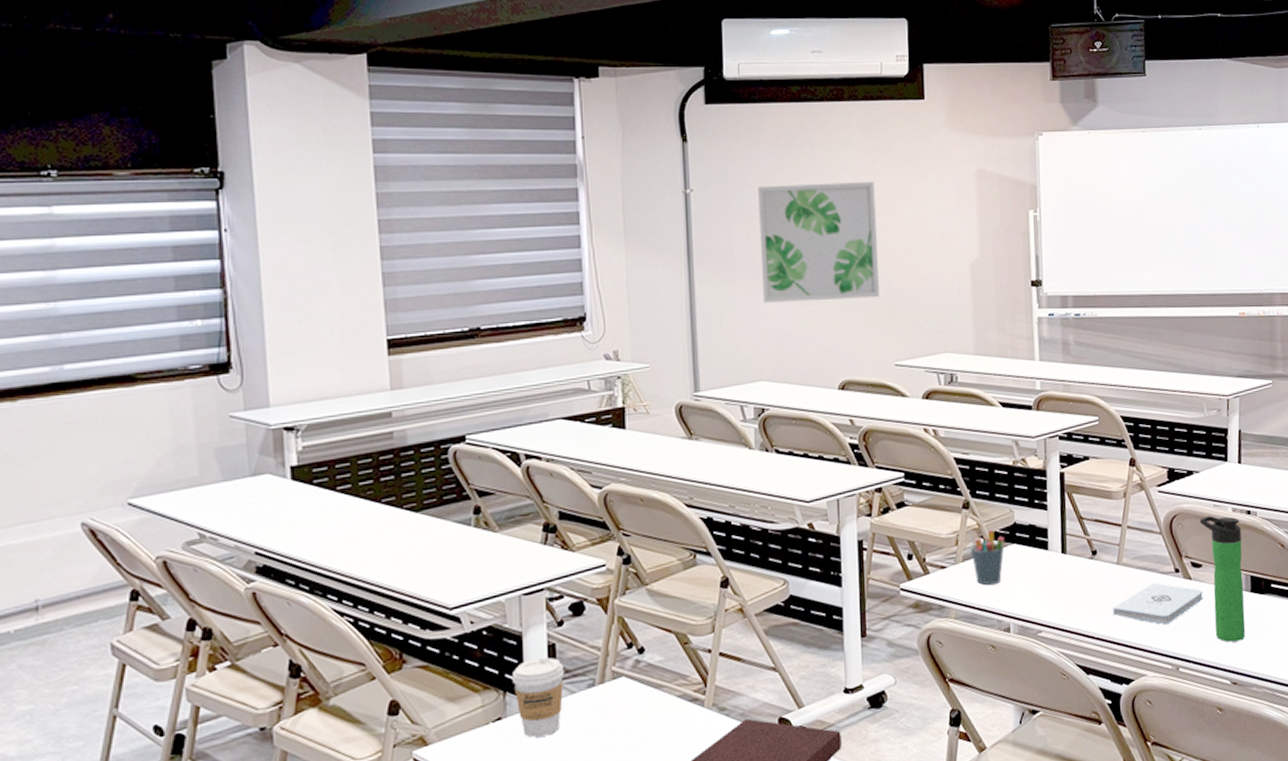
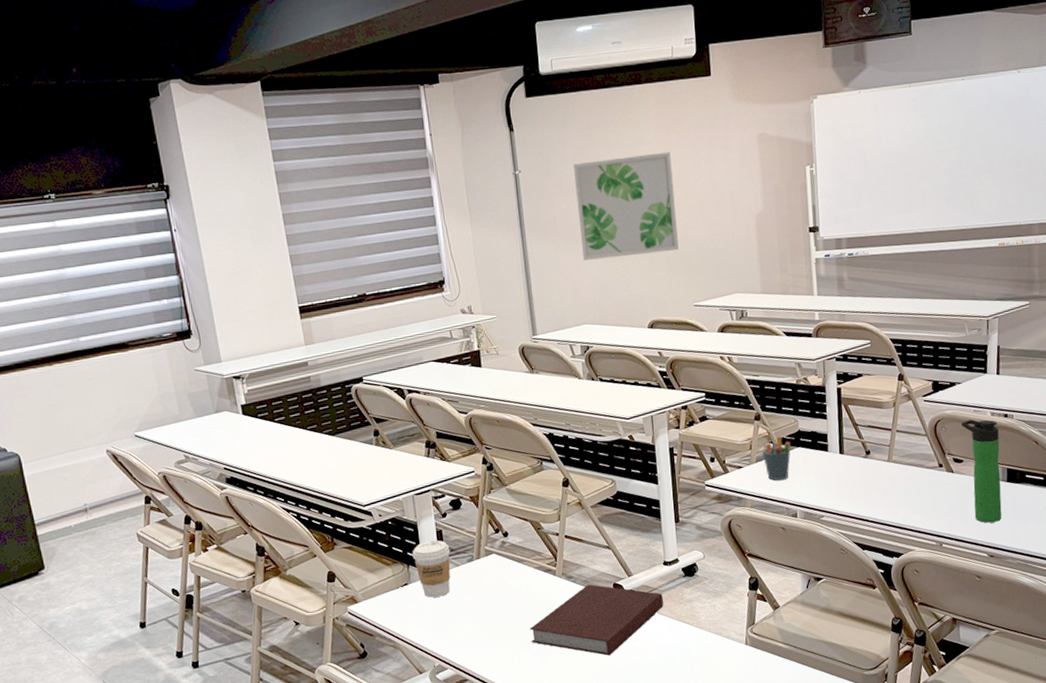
notepad: present [1113,582,1203,624] -> none [884,475,964,509]

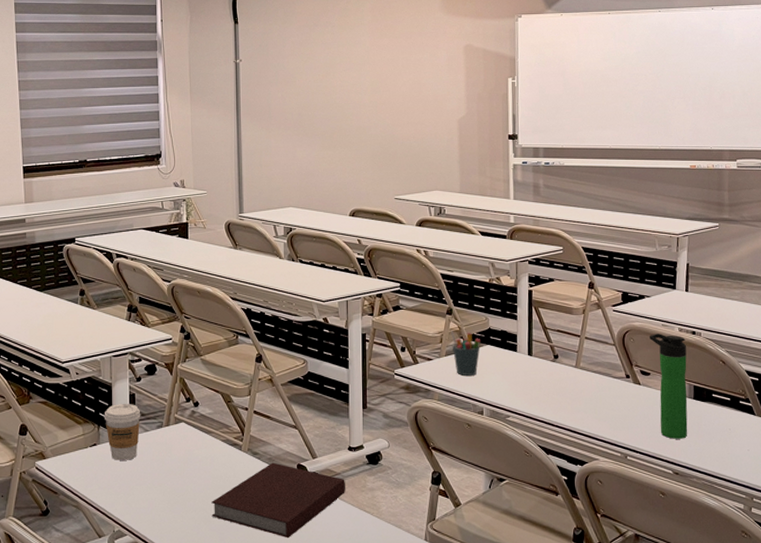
wall art: present [574,152,679,260] -> none [291,54,384,147]

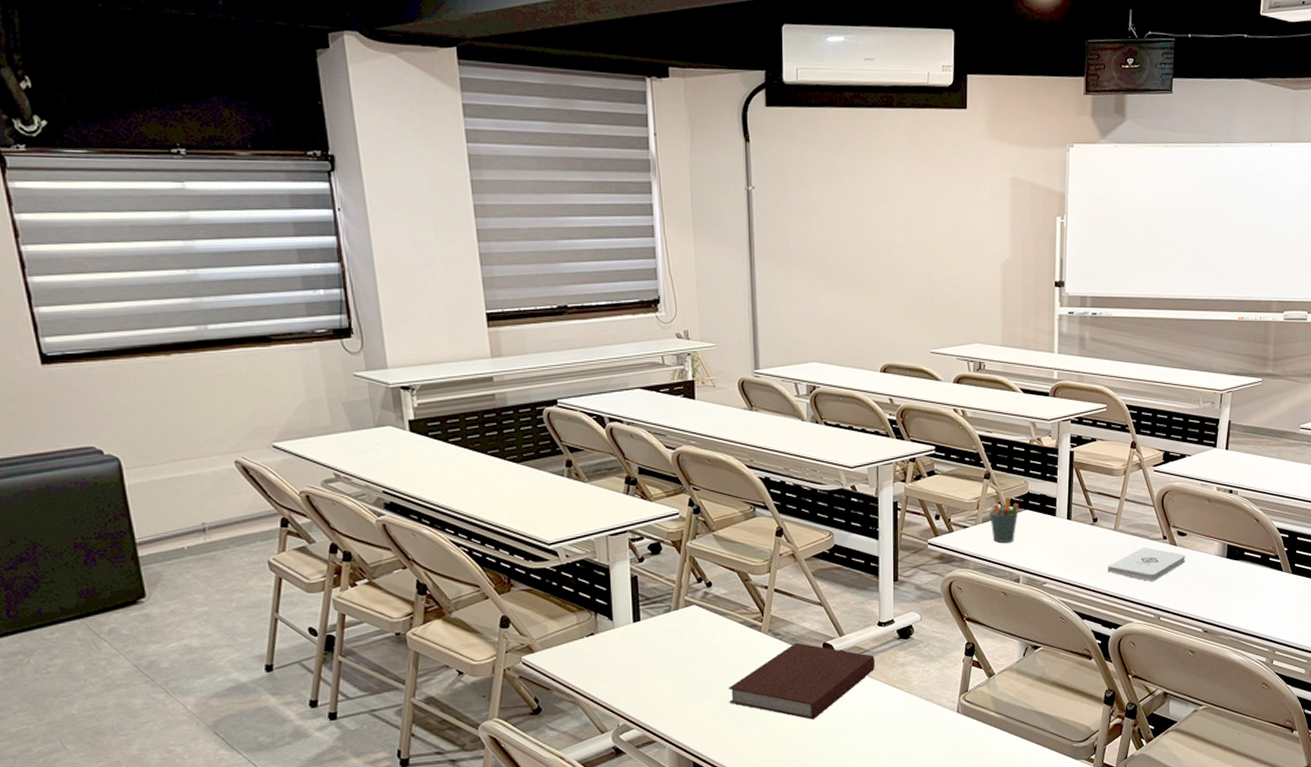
coffee cup: present [104,403,141,460] -> none [601,586,645,650]
notepad: none [570,384,651,419] -> present [1107,546,1186,581]
bottle: present [650,334,688,439] -> none [1188,493,1223,598]

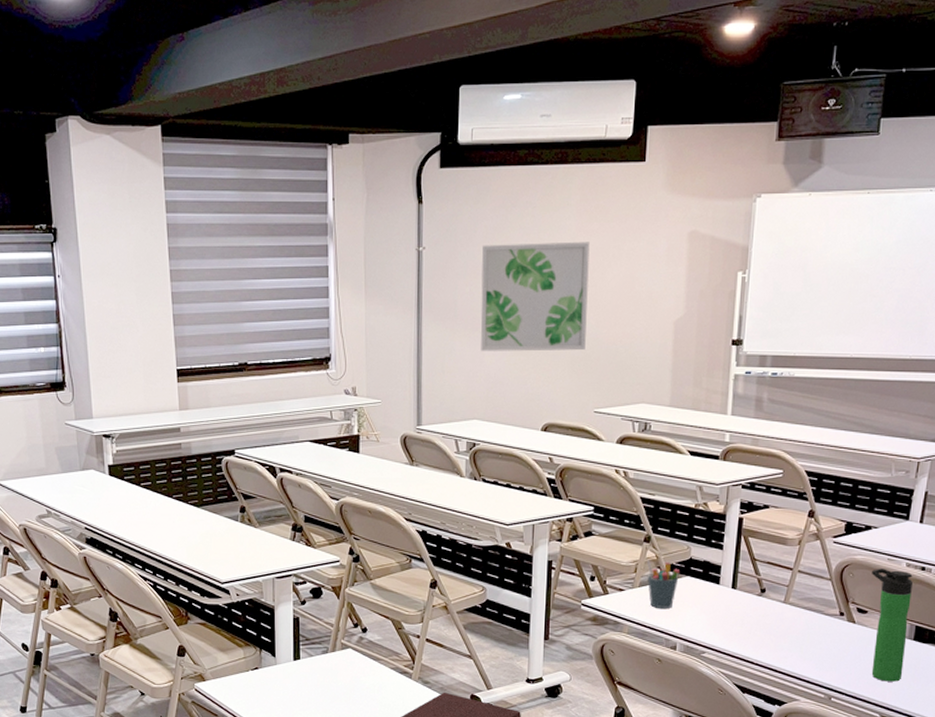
wall art: none [813,184,919,293] -> present [481,241,590,351]
notepad: present [1107,546,1186,581] -> none [774,622,865,659]
bottle: none [1188,493,1223,598] -> present [871,568,913,682]

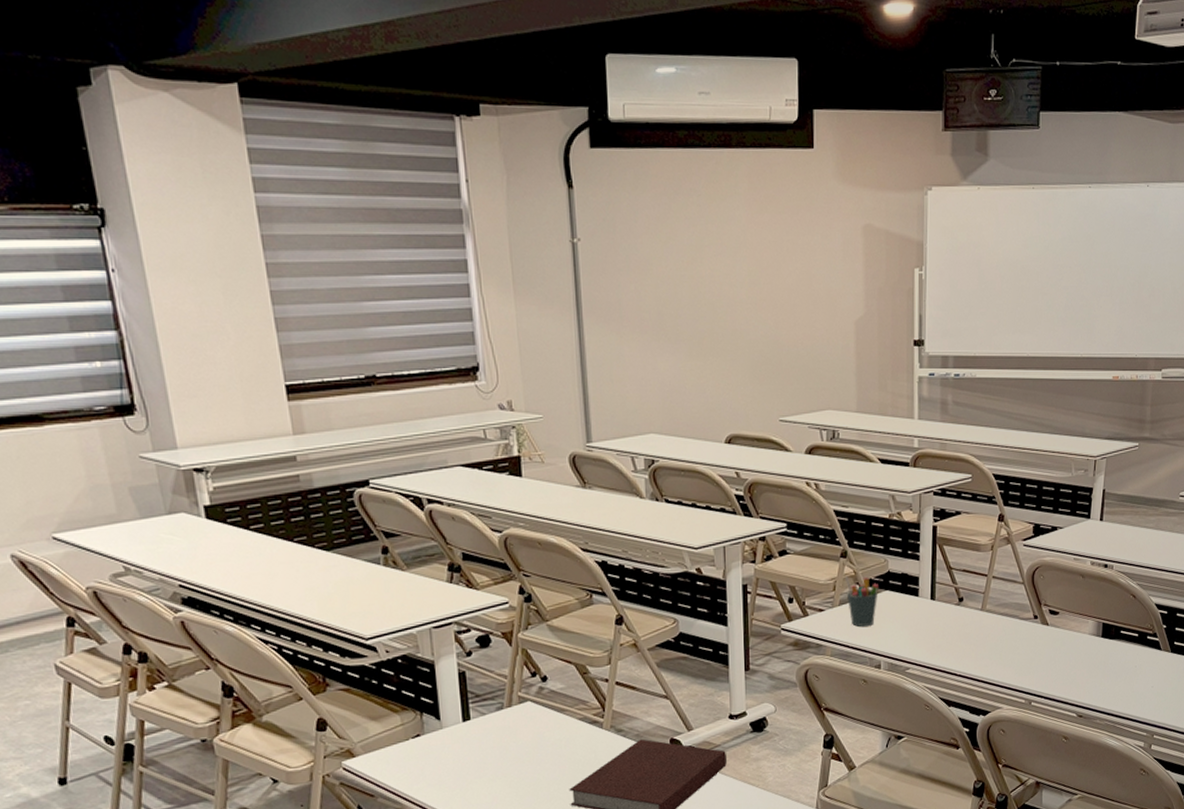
wall art: present [481,241,590,351] -> none [645,234,765,356]
bottle: present [871,568,913,682] -> none [1060,568,1097,681]

